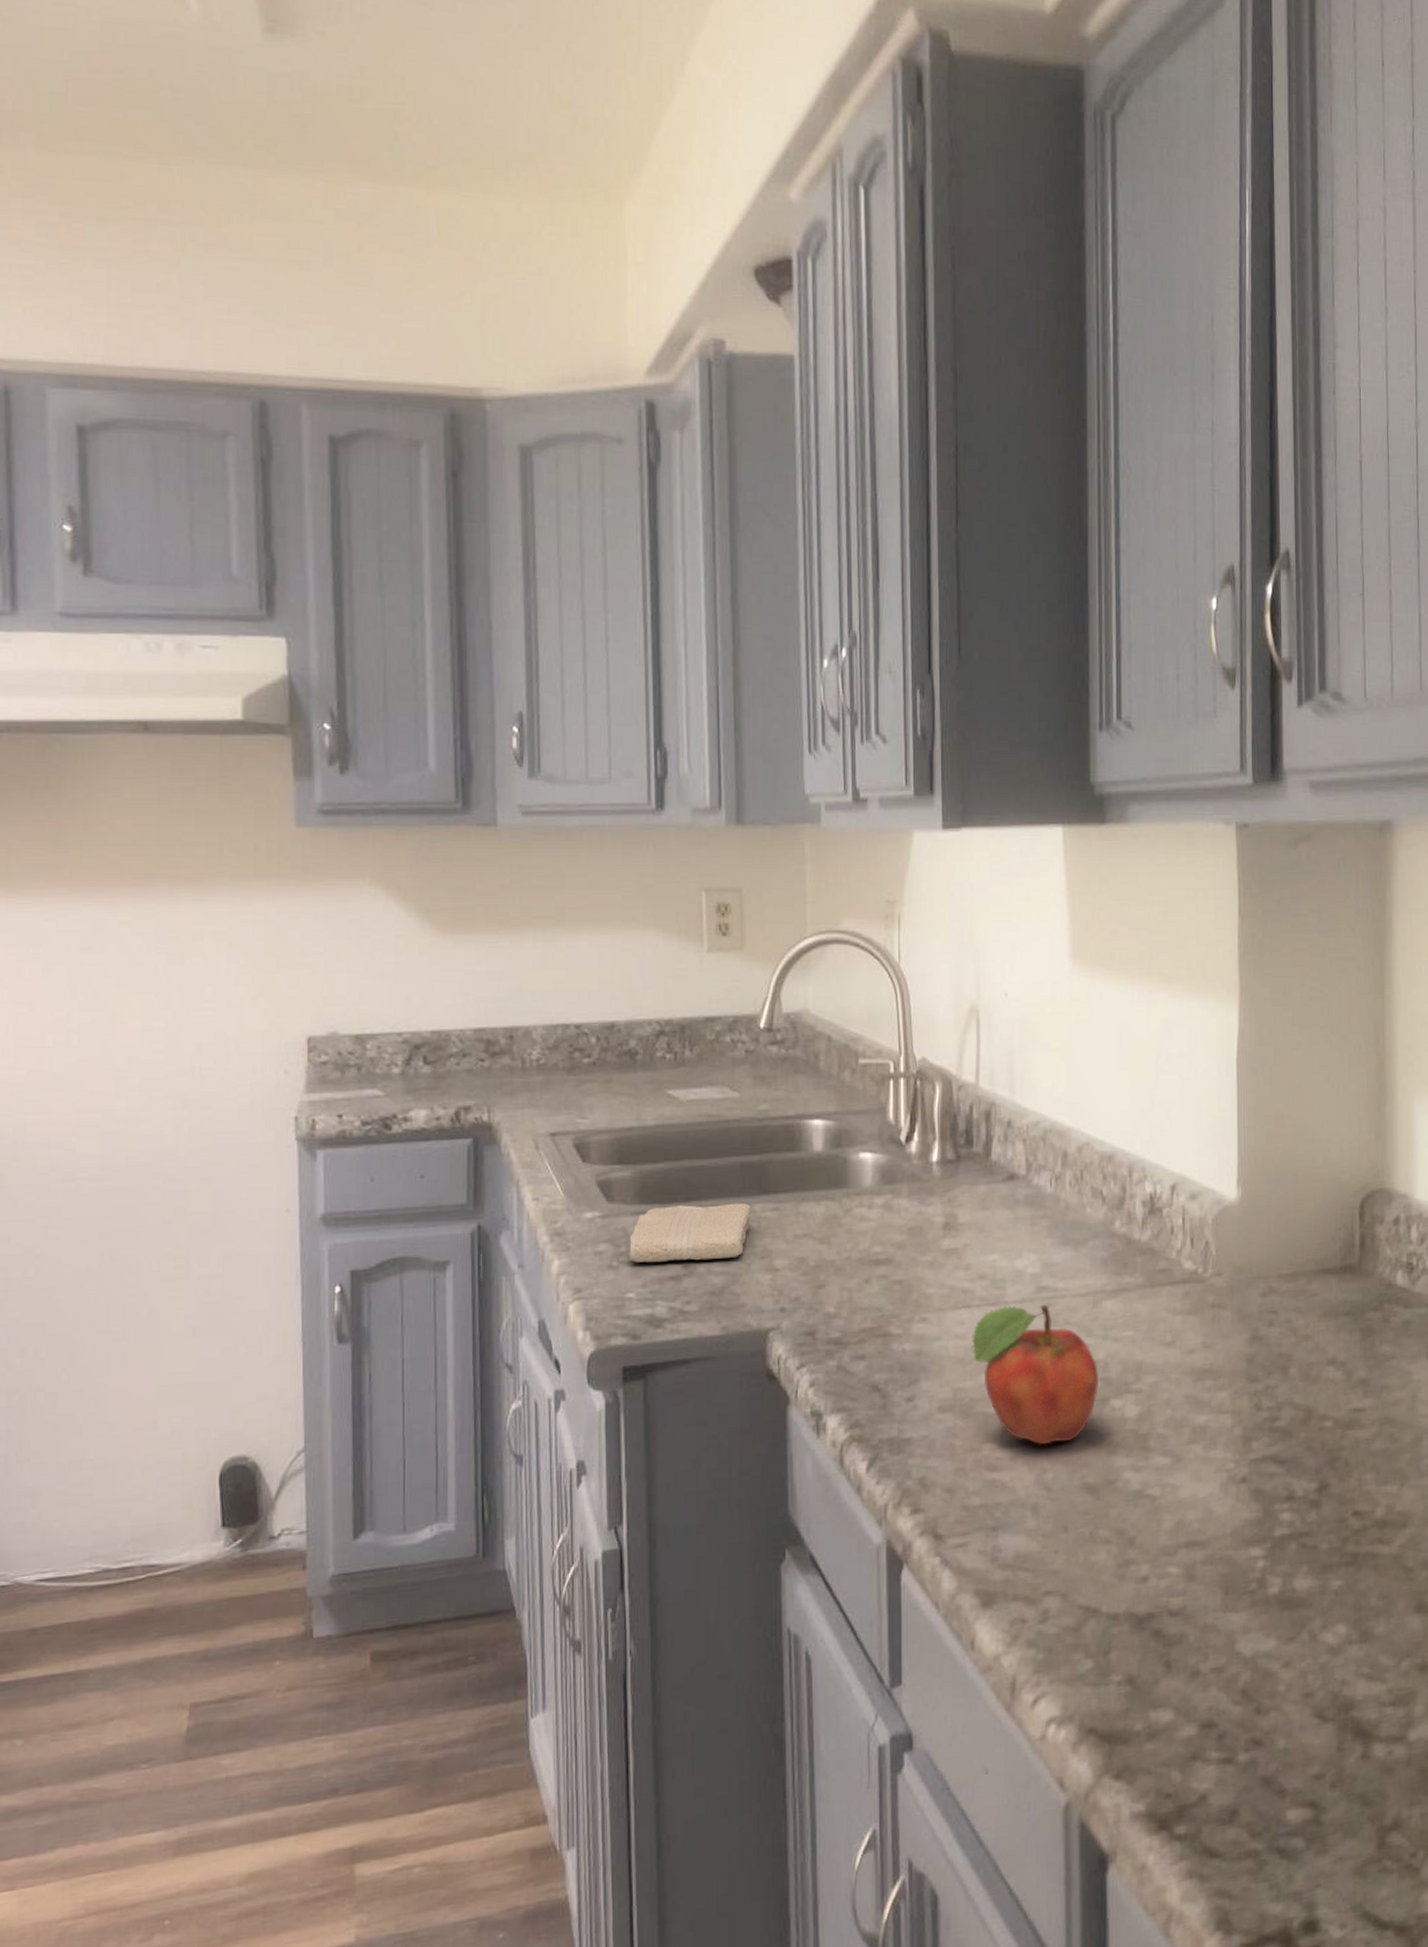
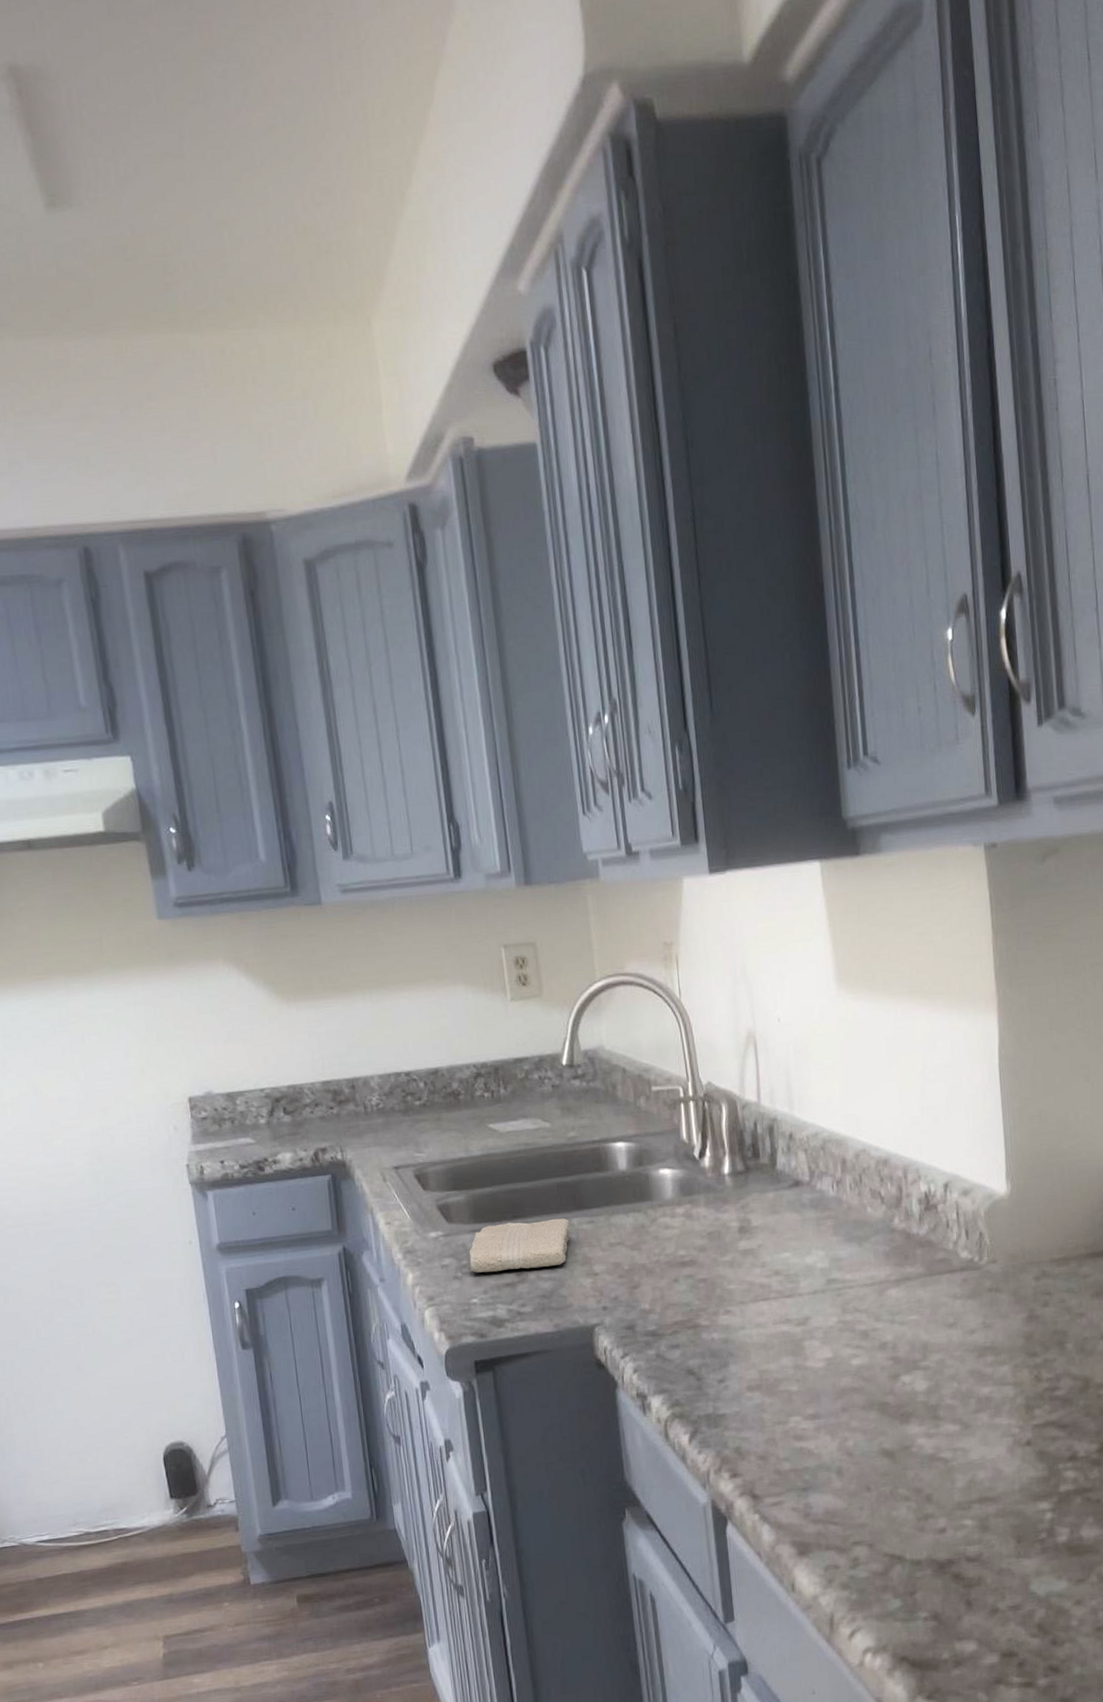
fruit: present [972,1304,1099,1445] -> none [772,1294,889,1417]

